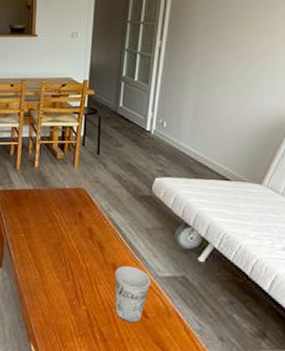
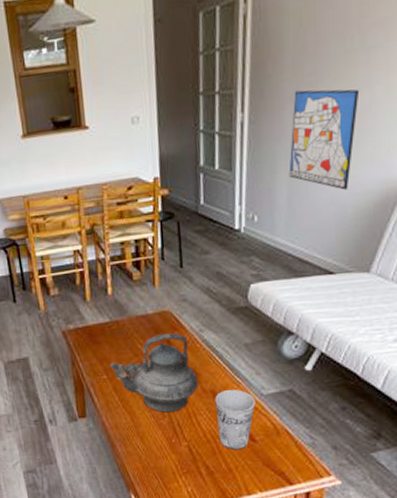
teapot: none [28,207,102,278] -> present [110,333,198,413]
wall art: none [196,29,260,112] -> present [289,89,360,190]

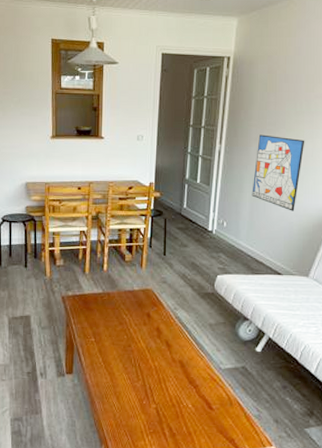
teapot: present [110,333,198,413] -> none [98,308,170,377]
cup: present [215,390,255,450] -> none [182,362,215,416]

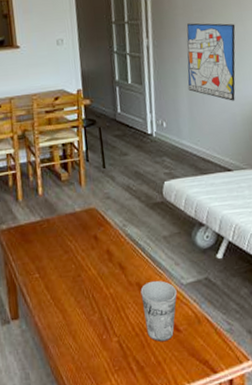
cup: none [182,362,215,416] -> present [140,281,177,342]

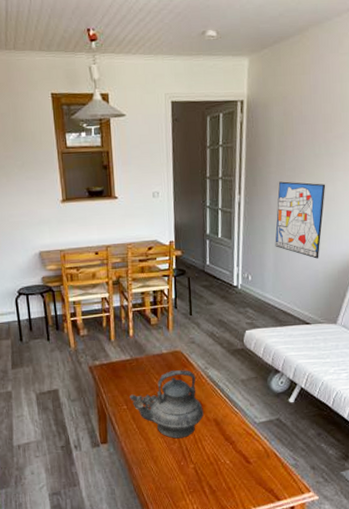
teapot: none [42,229,125,309] -> present [130,370,204,439]
cup: present [140,281,177,342] -> none [217,418,250,471]

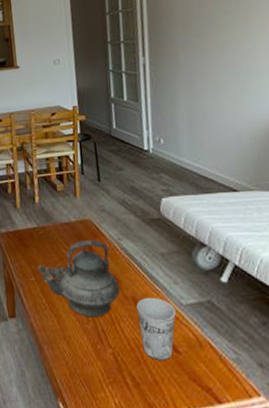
cup: none [217,418,250,471] -> present [136,298,176,361]
wall art: present [275,181,326,259] -> none [185,40,241,119]

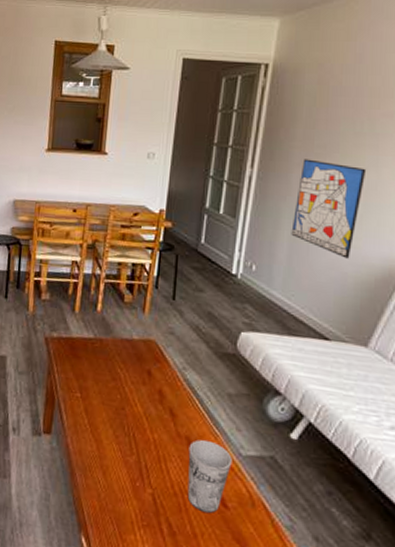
teapot: present [38,240,120,317] -> none [86,362,174,452]
wall art: none [185,40,241,119] -> present [291,159,367,259]

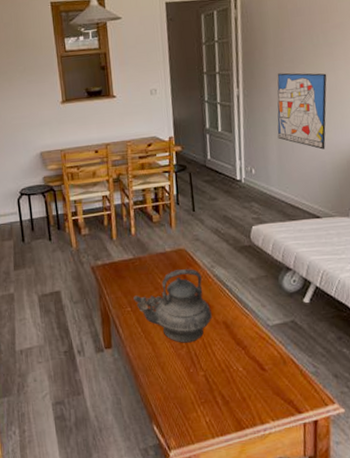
teapot: none [86,362,174,452] -> present [133,269,212,343]
cup: present [187,439,232,514] -> none [227,321,263,380]

